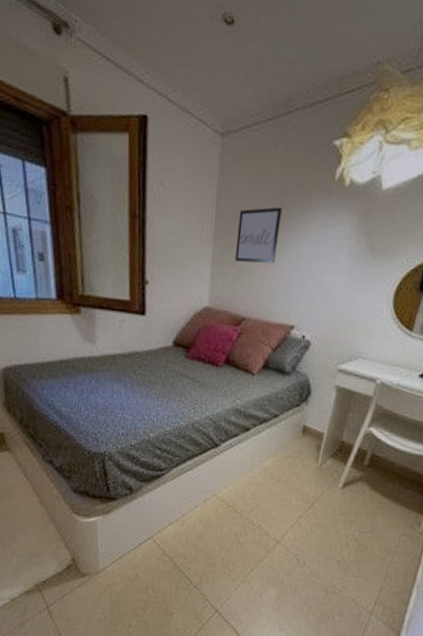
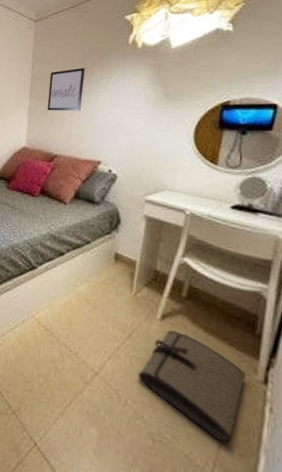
tool roll: none [317,497,411,586] -> present [138,330,246,444]

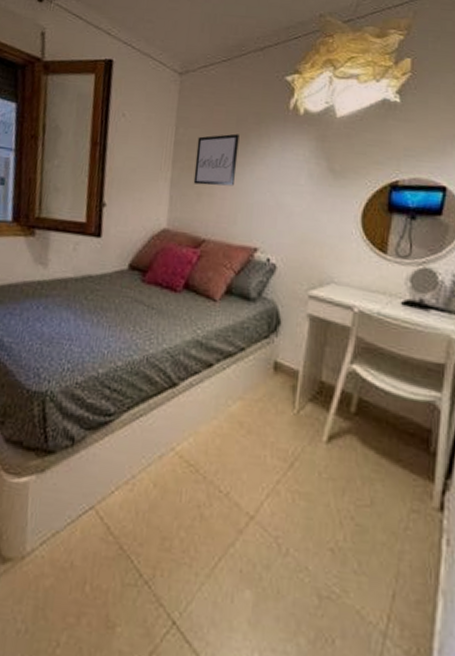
tool roll: present [138,330,246,444] -> none [301,454,421,590]

